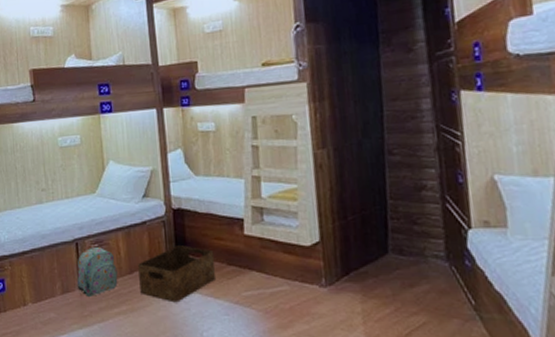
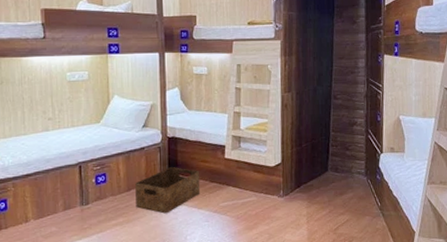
backpack: present [77,247,118,297] -> none [79,169,117,212]

